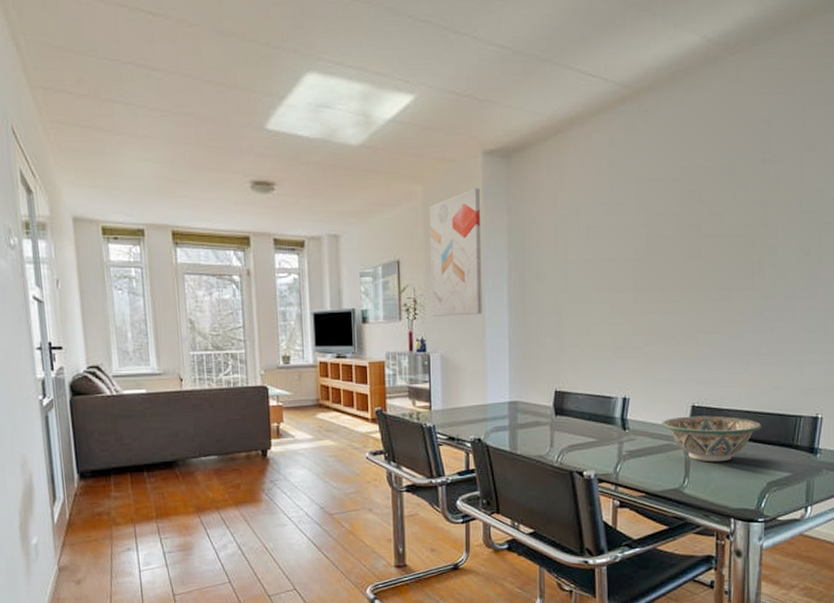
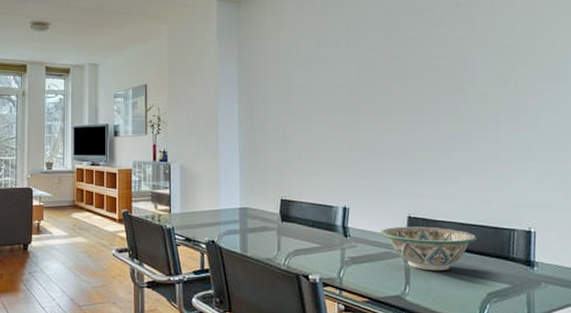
wall art: present [430,188,482,316] -> none [173,27,216,132]

